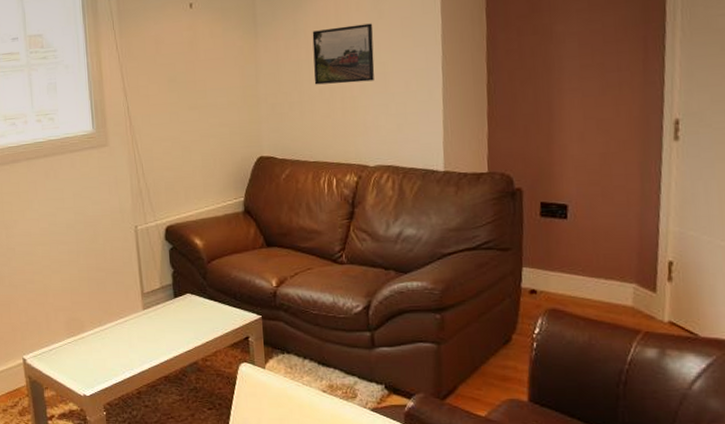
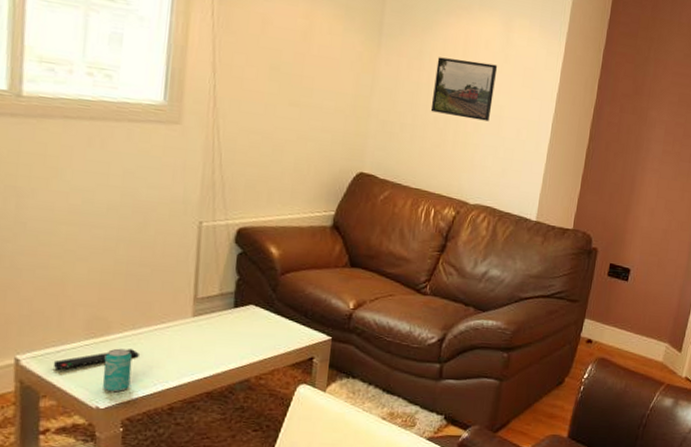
remote control: none [48,343,108,365] -> present [53,349,139,370]
beverage can: none [83,343,105,381] -> present [103,348,133,392]

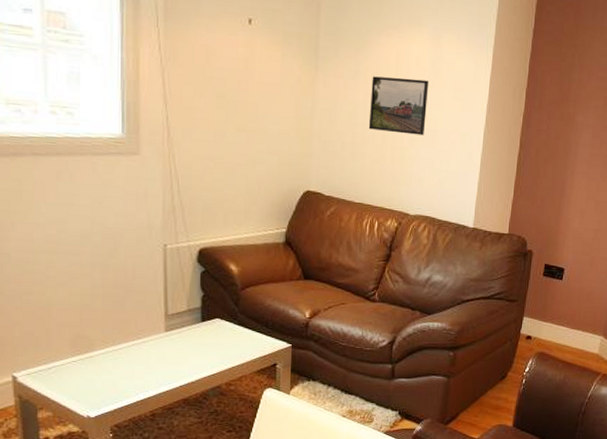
remote control: present [53,349,139,370] -> none [46,363,121,384]
beverage can: present [103,348,133,392] -> none [90,363,115,403]

